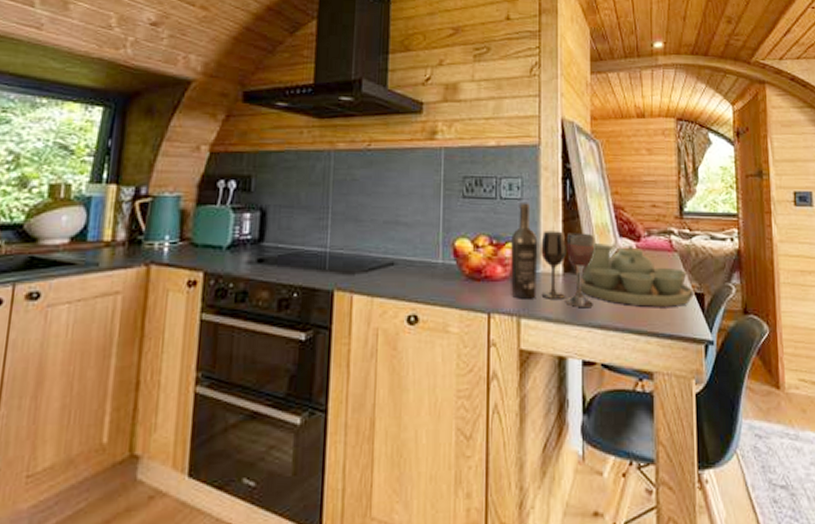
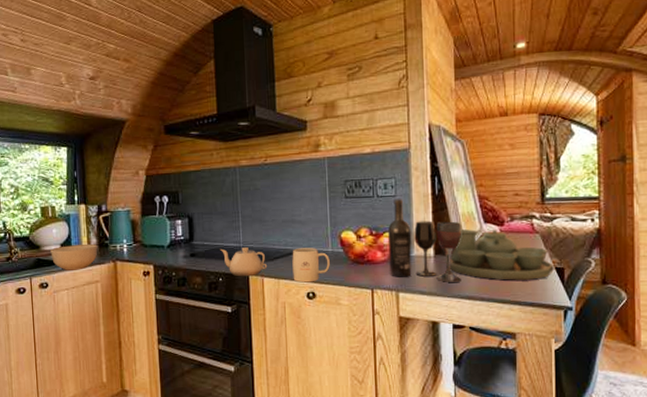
bowl: none [52,239,126,277] -> present [50,244,98,272]
teapot: none [299,253,360,293] -> present [220,247,268,277]
mug: none [391,257,439,302] -> present [292,247,330,283]

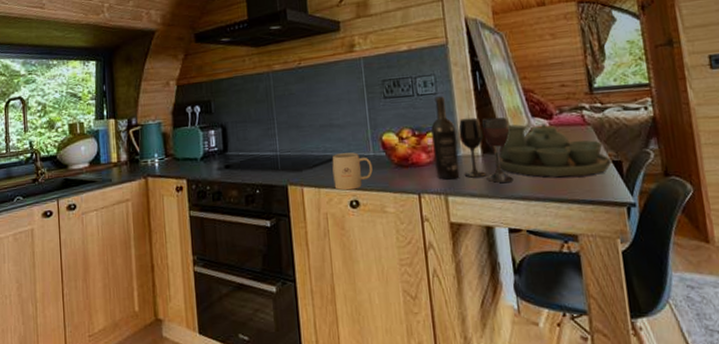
bowl: present [50,244,98,272] -> none [78,160,128,191]
teapot: present [220,247,268,277] -> none [256,156,307,188]

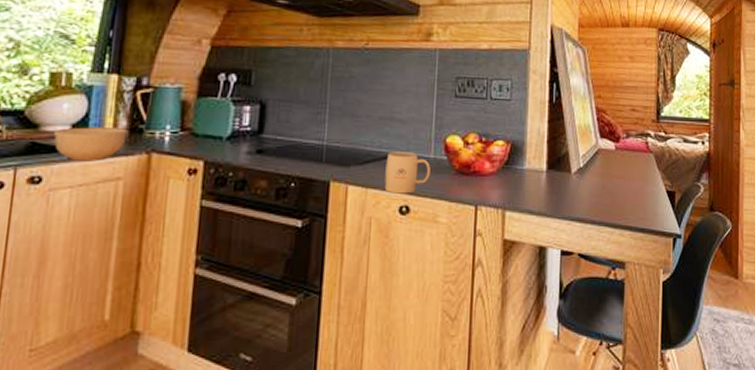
bowl: none [78,160,128,191] -> present [53,127,128,163]
wine bottle: present [430,96,460,180] -> none [497,103,525,193]
wine glass: present [458,117,486,178] -> none [525,130,551,194]
cup: present [481,117,513,183] -> none [547,132,578,202]
tea set: present [495,123,611,178] -> none [559,143,665,203]

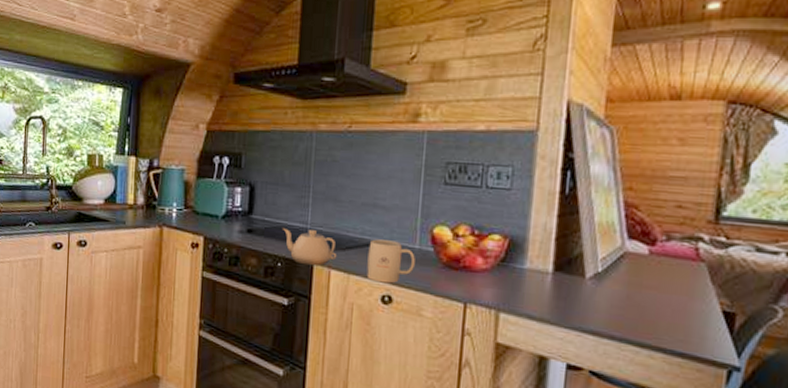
bowl: present [53,127,128,163] -> none [93,201,144,232]
teapot: none [297,145,355,183] -> present [283,227,337,266]

